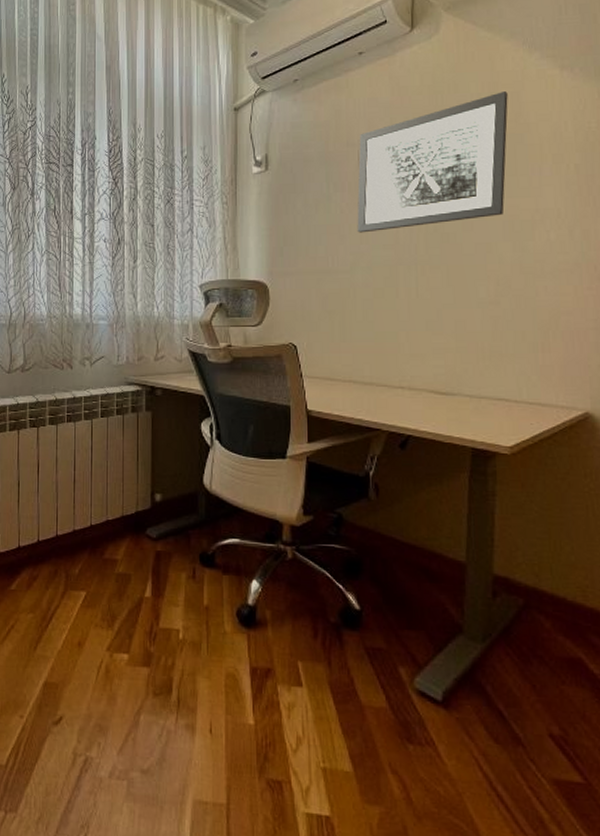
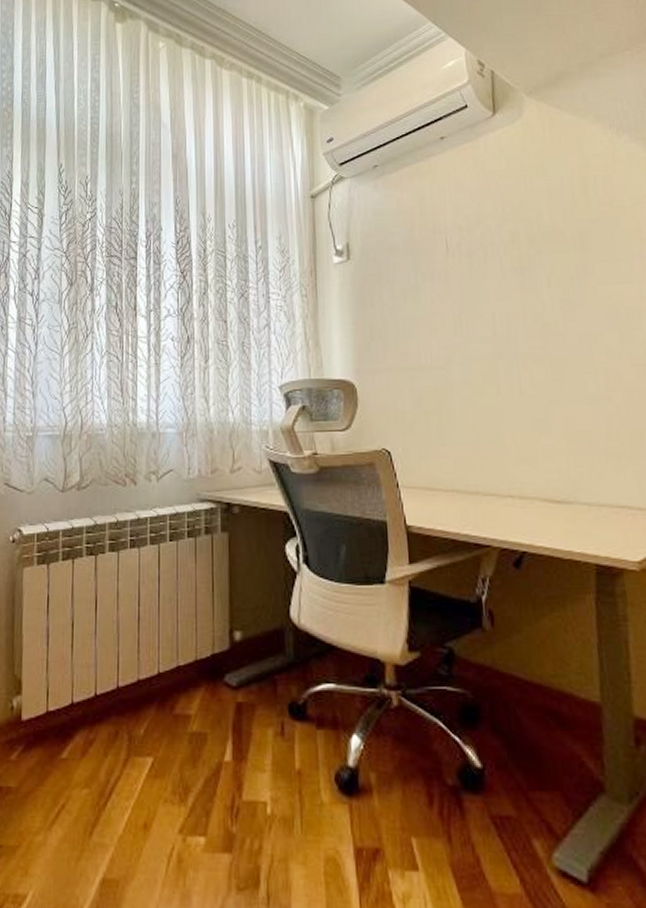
wall art: present [357,91,508,233] -> none [446,175,607,325]

